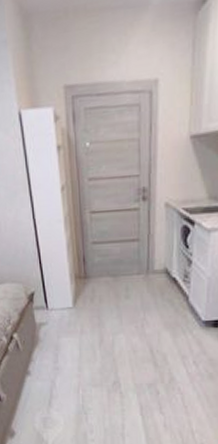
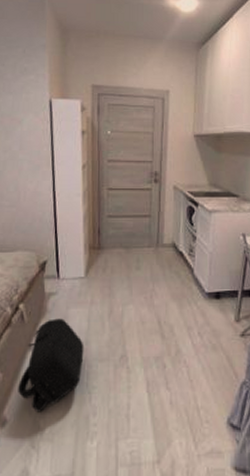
backpack: none [21,347,78,428] -> present [18,318,84,413]

